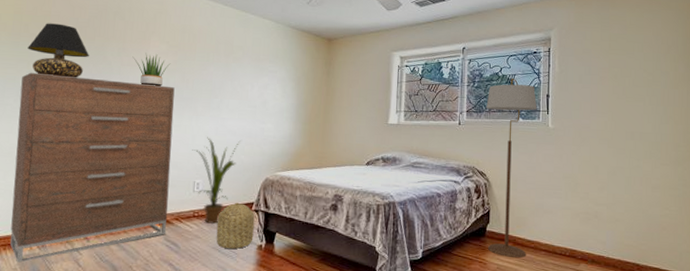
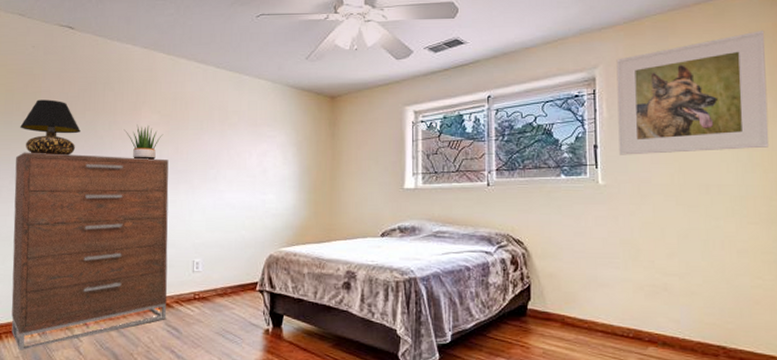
house plant: present [192,136,240,225] -> none [189,211,240,307]
basket: present [216,202,255,250] -> none [219,282,260,335]
floor lamp: present [486,78,537,259] -> none [519,127,583,341]
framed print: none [566,9,682,105] -> present [616,31,770,155]

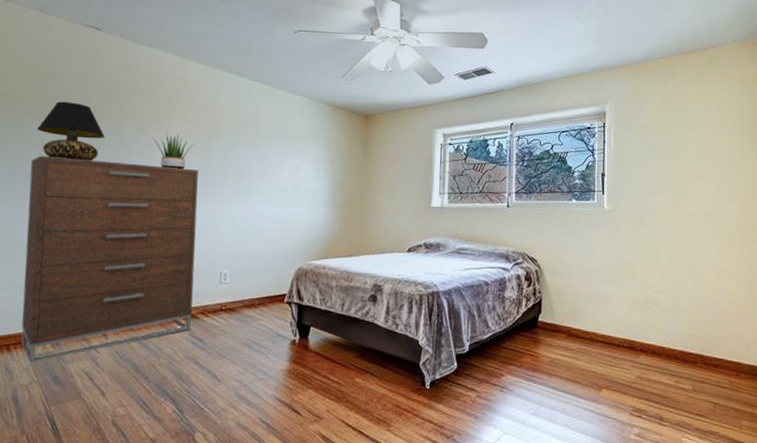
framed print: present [616,31,770,155] -> none [623,79,746,184]

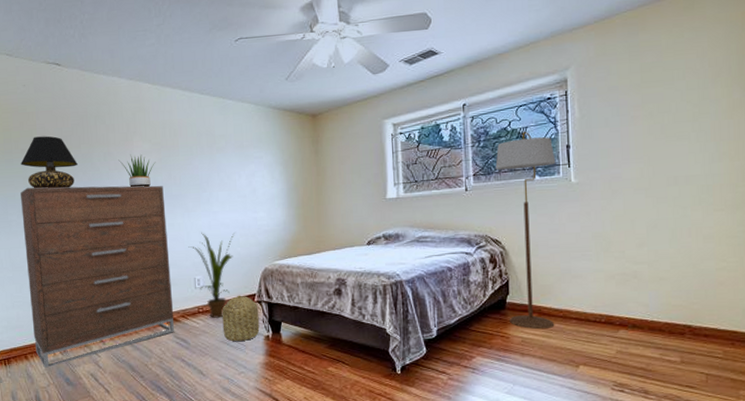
house plant: none [218,223,271,319] -> present [188,232,235,319]
basket: none [245,294,288,345] -> present [222,295,260,342]
floor lamp: none [536,155,592,351] -> present [495,131,556,330]

